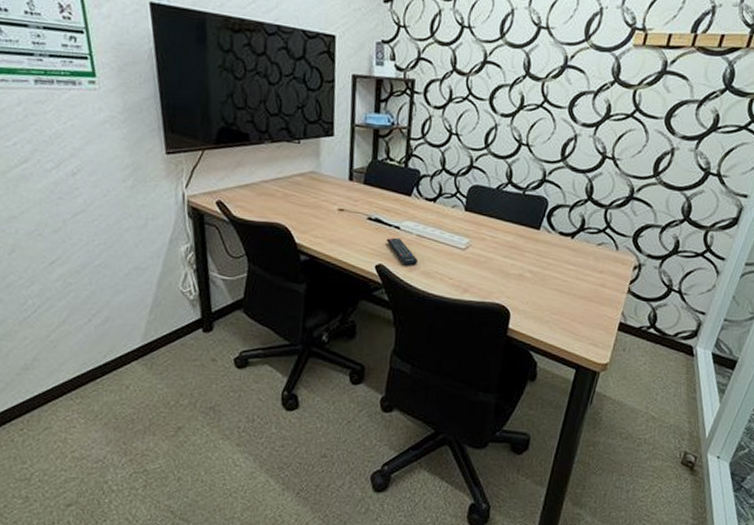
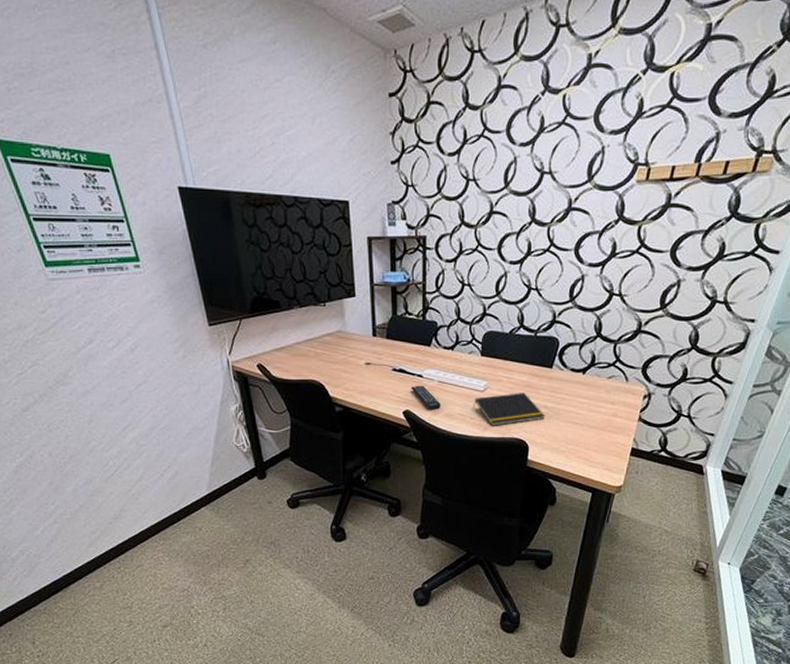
notepad: none [452,253,529,289] -> present [473,393,545,426]

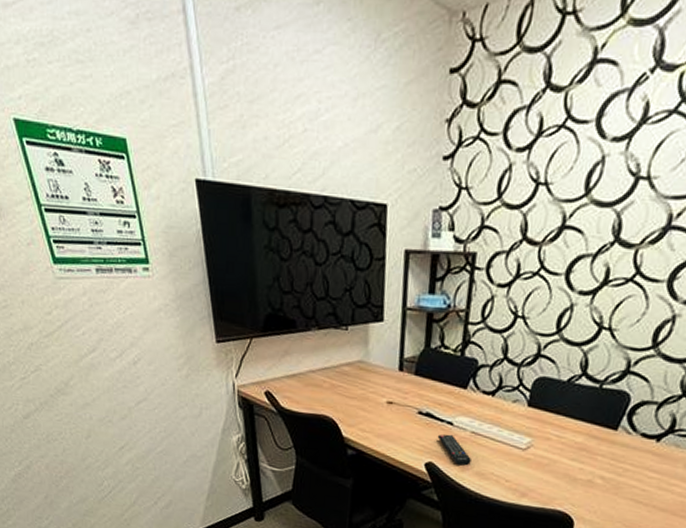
notepad: present [473,393,545,426] -> none [510,456,600,494]

